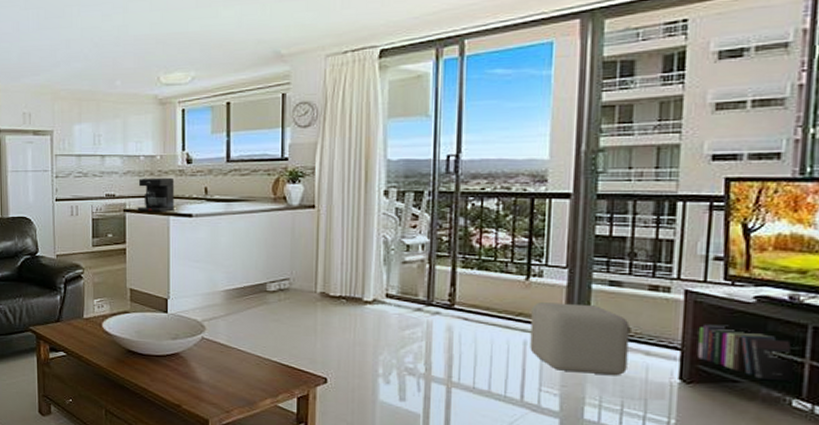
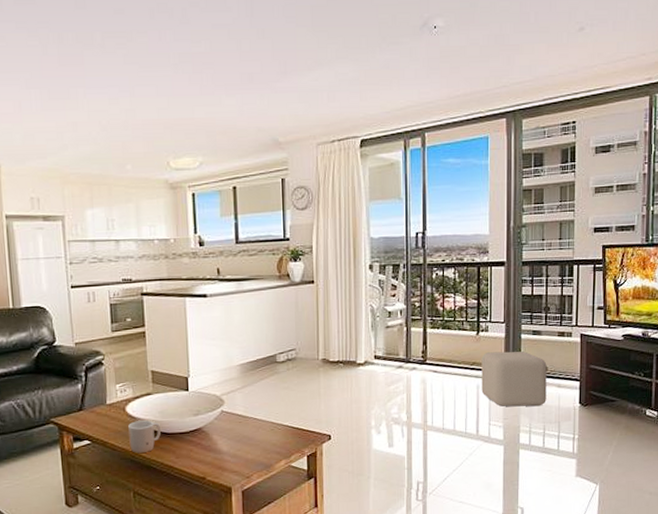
mug: none [104,338,136,371] -> present [128,420,161,453]
coffee maker: present [137,177,175,213] -> none [154,260,190,295]
books: present [697,324,796,381] -> none [589,358,648,397]

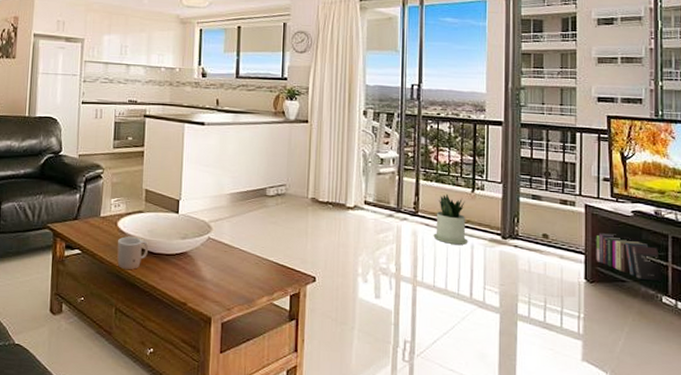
planter: none [441,340,474,387] -> present [433,194,468,245]
cube: present [481,351,547,407] -> none [476,212,548,276]
books: none [589,358,648,397] -> present [596,233,664,281]

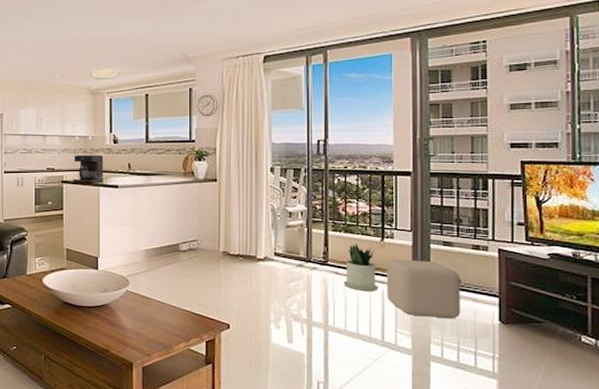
mug: present [117,237,148,270] -> none [44,292,71,321]
coffee maker: none [156,87,191,120] -> present [72,155,104,184]
cube: none [476,212,548,276] -> present [386,259,460,319]
books: present [596,233,664,281] -> none [510,276,583,321]

